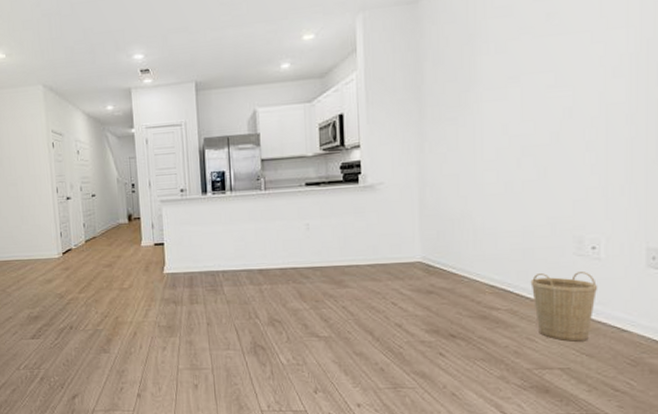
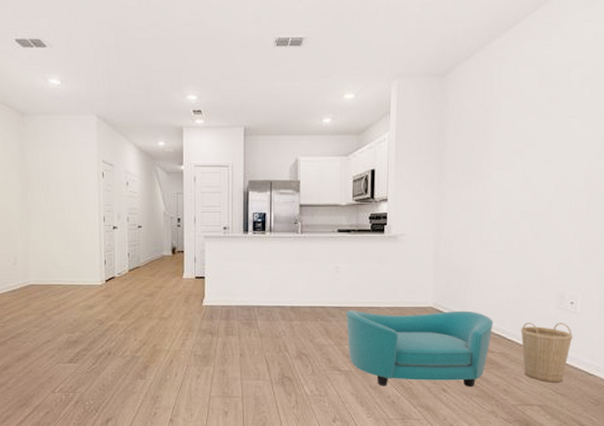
dog bed: none [321,263,496,352] -> present [346,310,494,387]

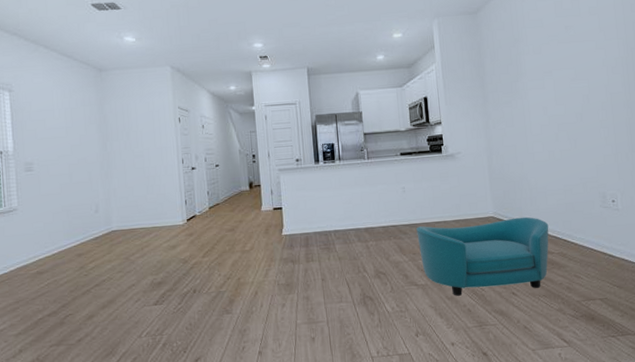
basket: present [520,323,574,383] -> none [573,220,620,277]

